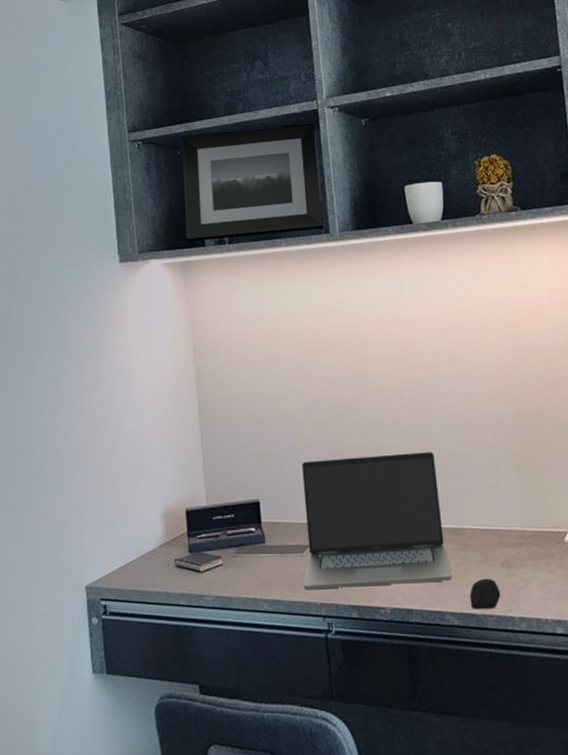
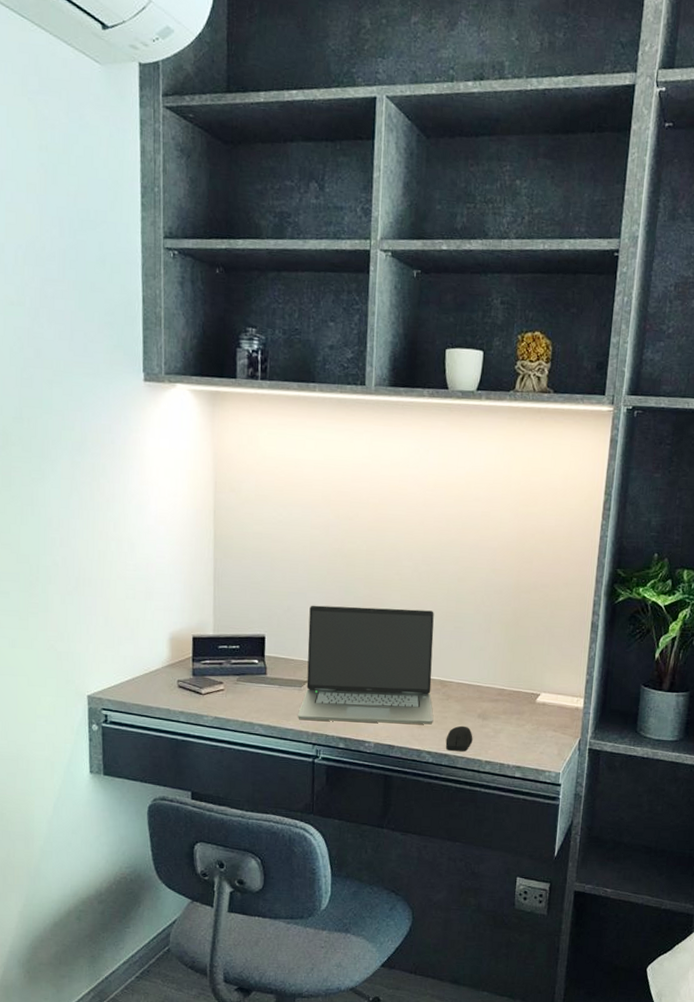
picture frame: present [182,122,323,242] -> none [217,254,365,380]

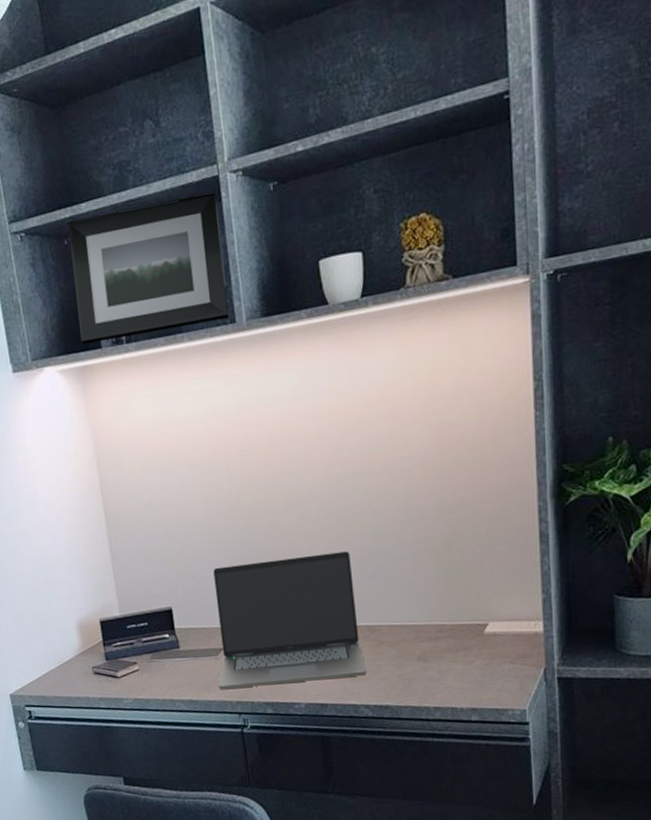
picture frame: none [217,254,365,380] -> present [68,192,229,345]
computer mouse: present [445,725,473,752] -> none [384,671,416,702]

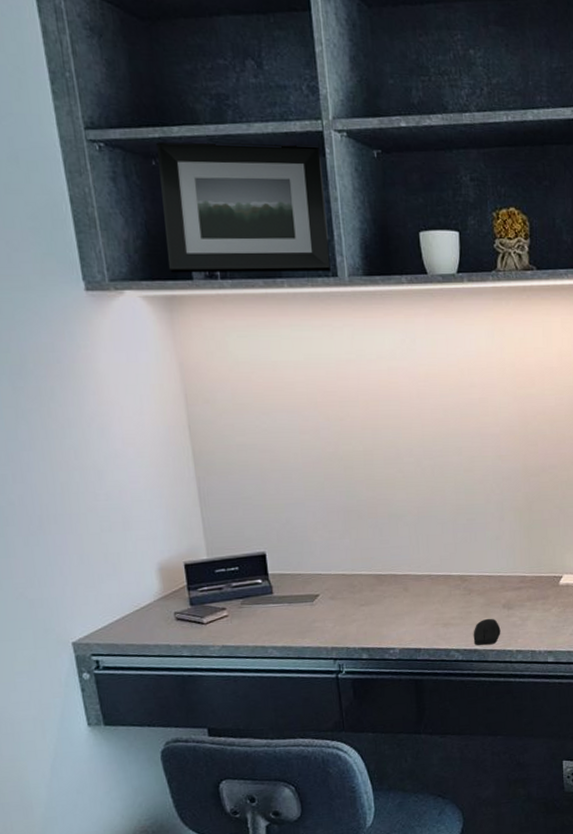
laptop: present [213,551,367,690] -> none [310,505,458,636]
computer mouse: none [384,671,416,702] -> present [473,618,501,646]

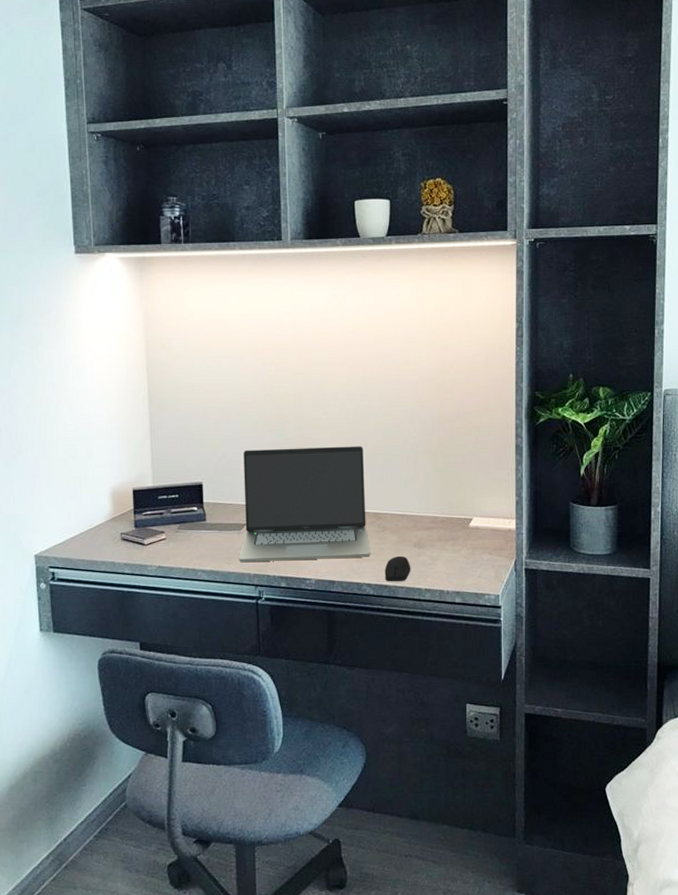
picture frame: present [157,142,331,273] -> none [142,131,276,238]
laptop: none [310,505,458,636] -> present [239,446,371,563]

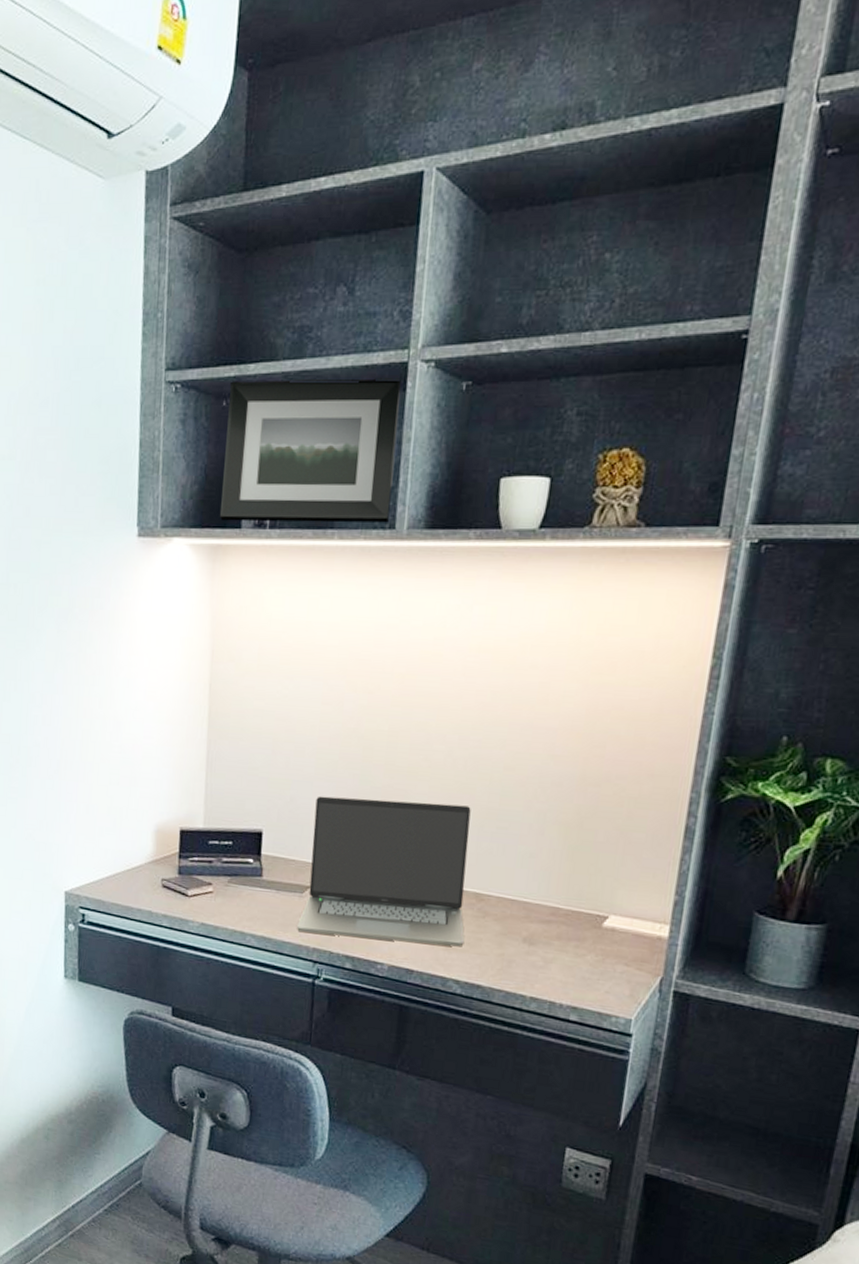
picture frame: none [142,131,276,238] -> present [219,380,401,523]
computer mouse: present [384,555,411,582] -> none [478,950,516,985]

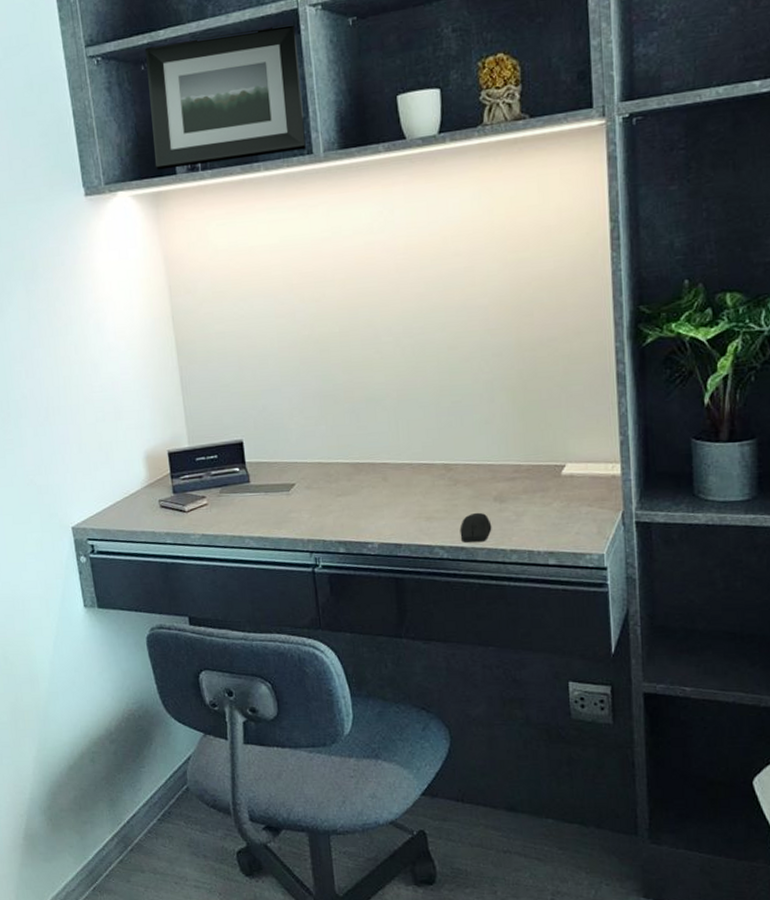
laptop: present [297,796,471,947] -> none [286,387,442,527]
computer mouse: none [478,950,516,985] -> present [459,512,492,544]

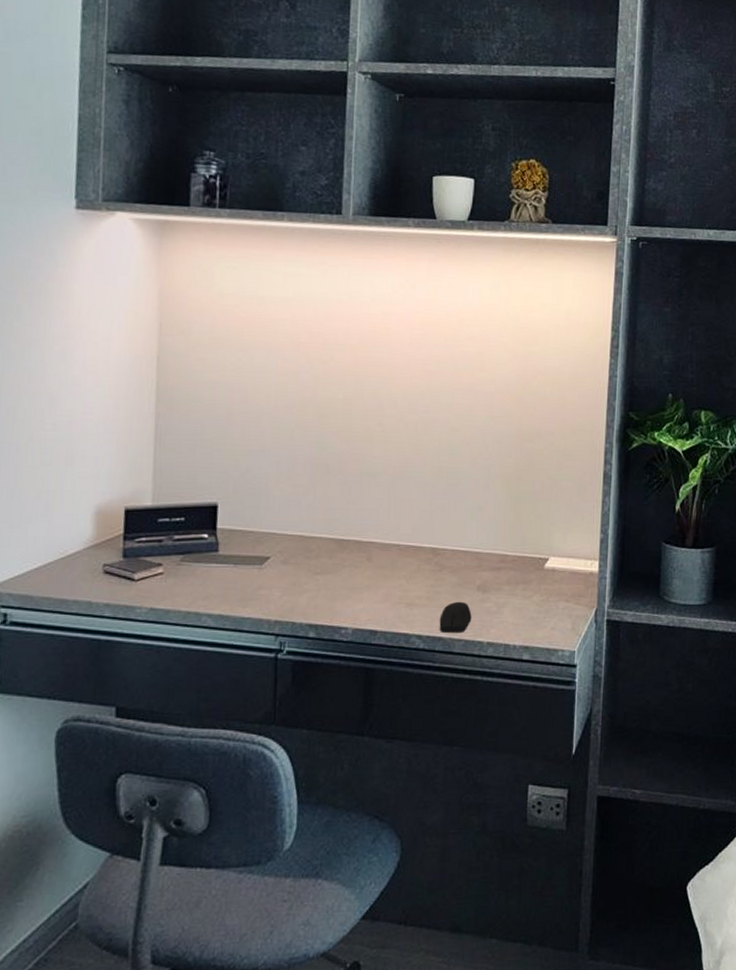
picture frame: present [145,24,306,170] -> none [166,71,342,209]

